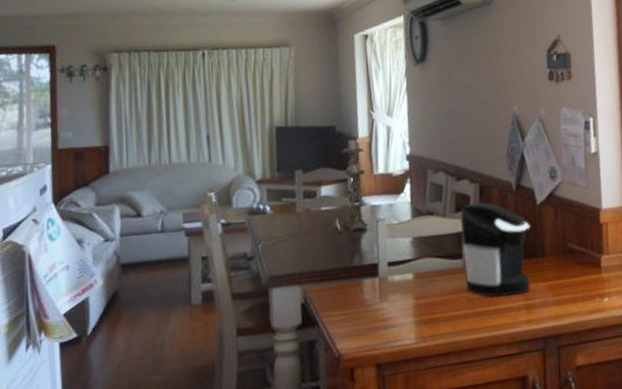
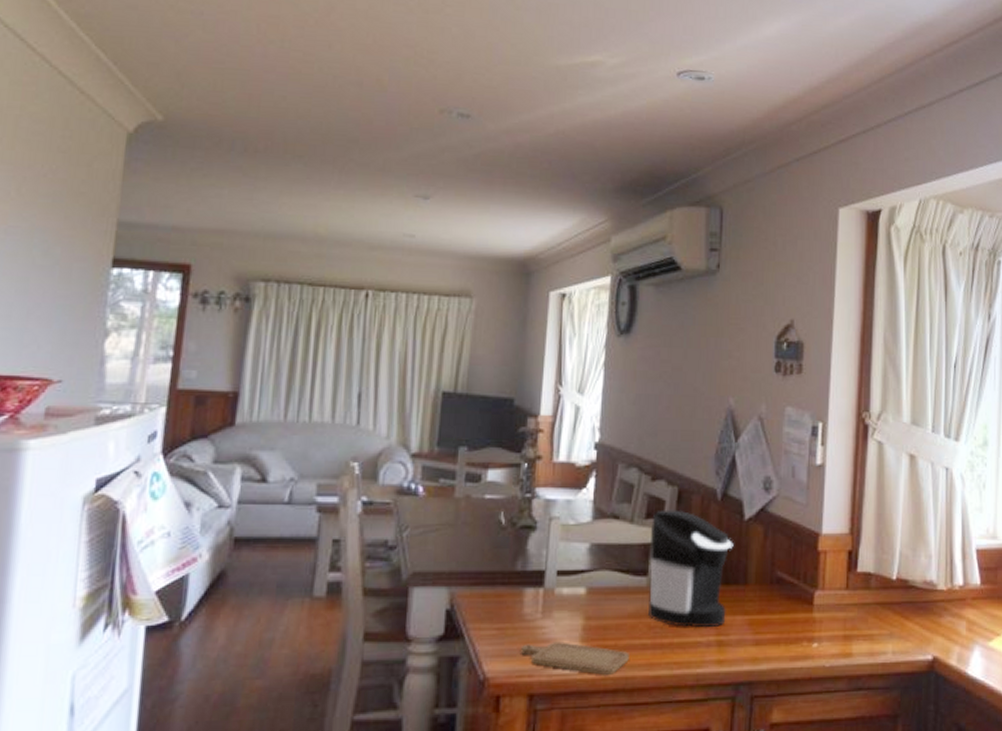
chopping board: none [365,319,455,343] -> present [520,641,629,675]

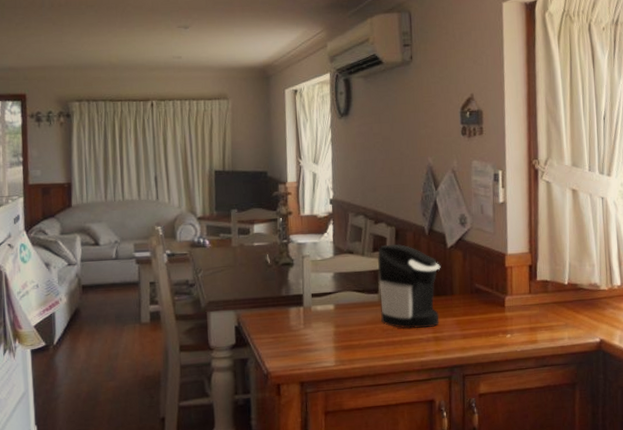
chopping board: present [520,641,629,675] -> none [290,344,370,366]

